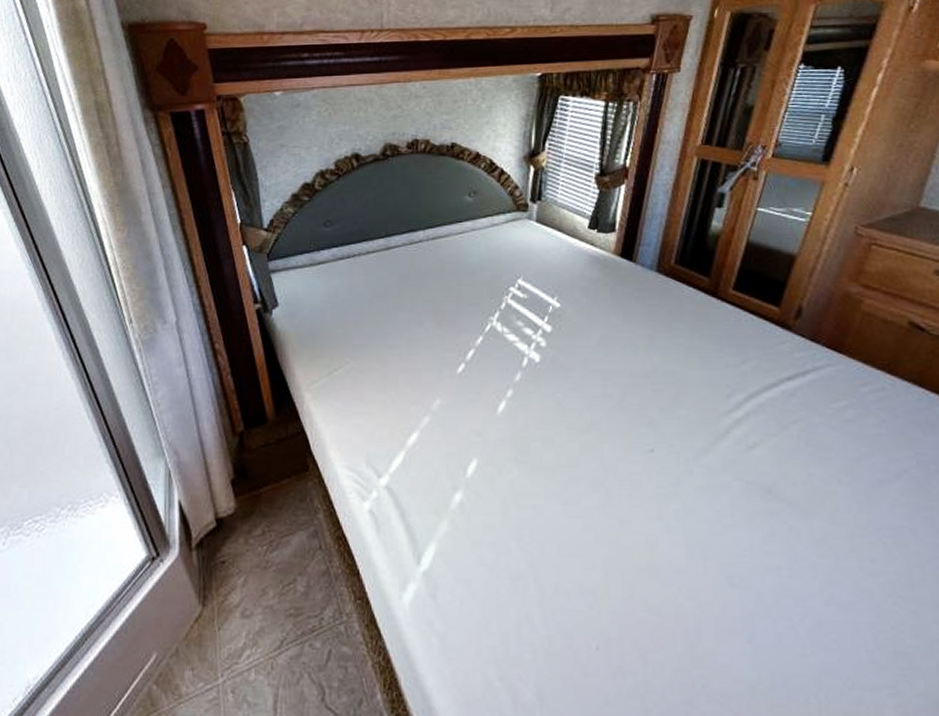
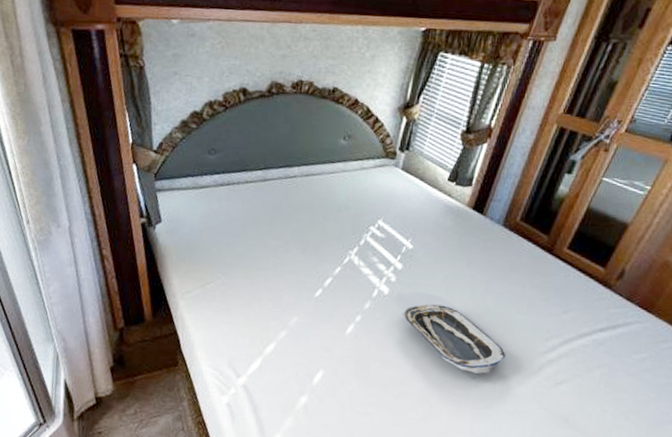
tray: none [559,368,687,444] -> present [402,304,508,374]

